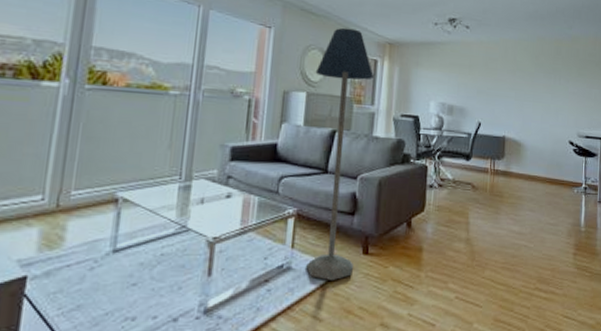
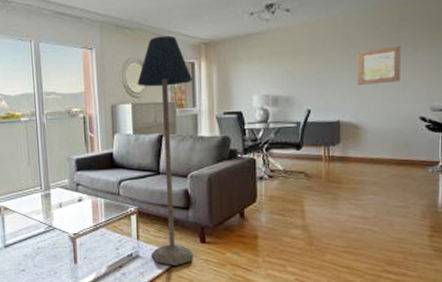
wall art: none [521,75,556,107] -> present [357,45,401,85]

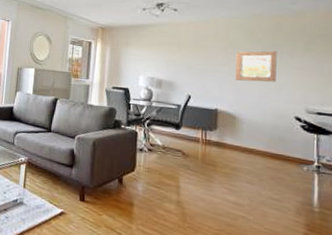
floor lamp: present [137,35,193,265] -> none [34,17,89,218]

